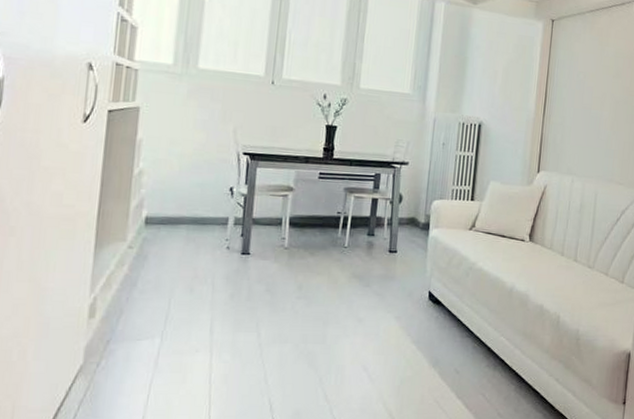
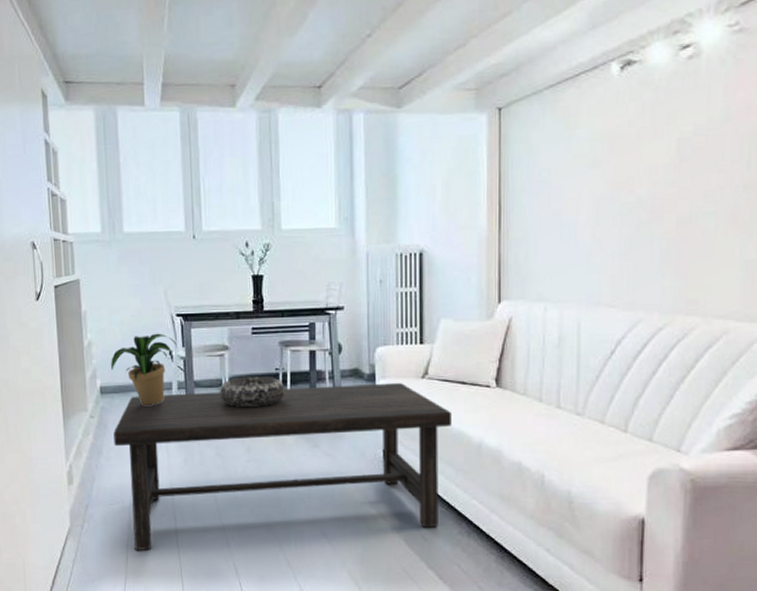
coffee table: none [152,228,492,389] -> present [113,383,453,551]
potted plant: none [162,168,240,239] -> present [111,333,177,405]
decorative bowl: none [277,217,345,247] -> present [219,377,285,407]

